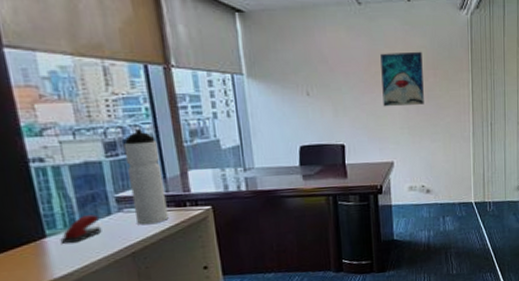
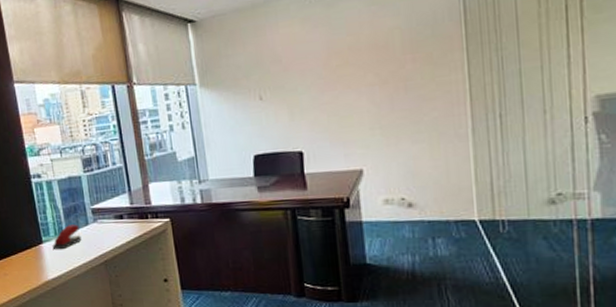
water bottle: present [123,129,169,226] -> none [97,145,134,236]
wall art: present [380,51,424,107] -> none [342,33,401,106]

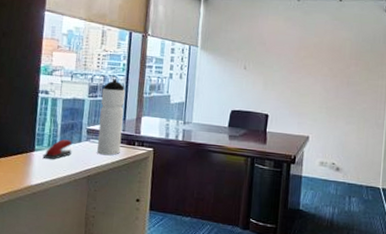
water bottle: none [97,145,134,236] -> present [97,79,126,156]

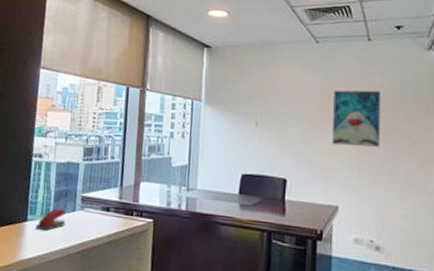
water bottle: present [97,79,126,156] -> none [92,140,123,227]
wall art: none [307,41,347,89] -> present [332,90,381,147]

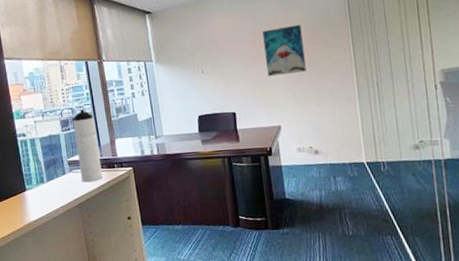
stapler: present [35,208,66,231] -> none [34,174,60,196]
water bottle: none [92,140,123,227] -> present [73,109,103,183]

